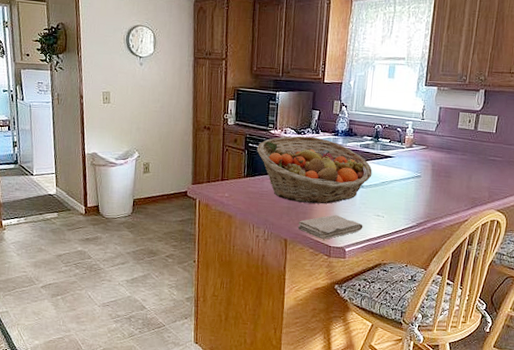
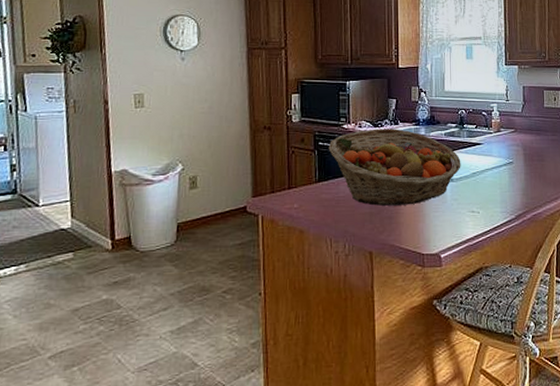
washcloth: present [297,215,363,239] -> none [383,216,458,246]

